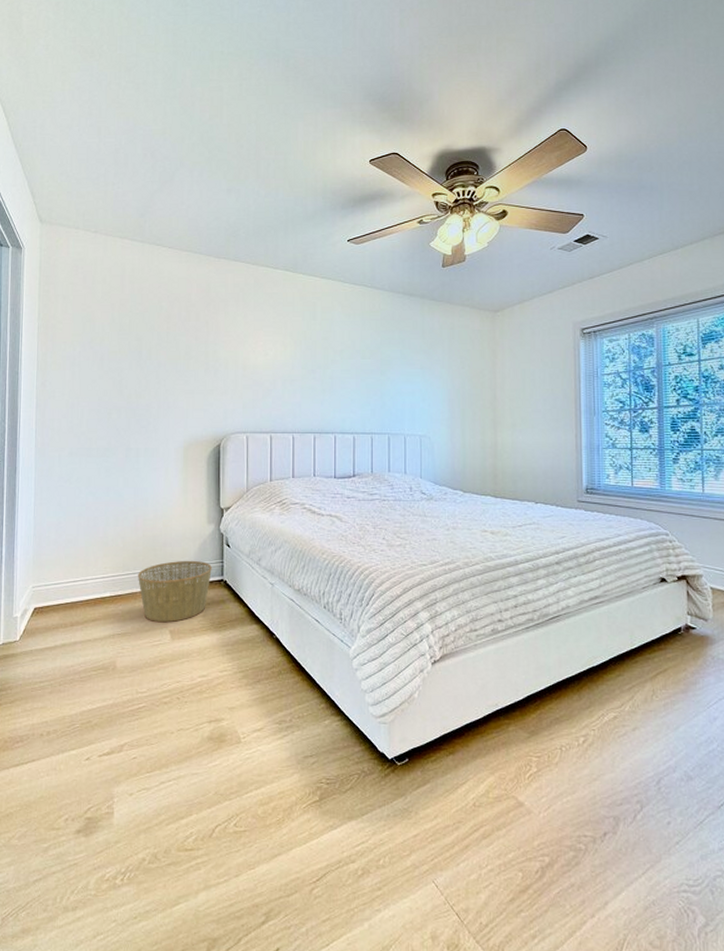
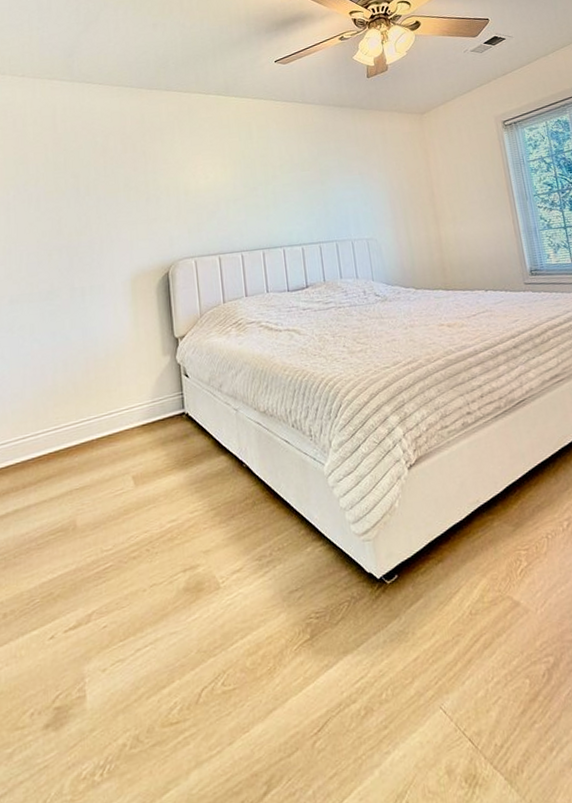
basket: present [137,560,212,623] -> none [92,396,172,470]

